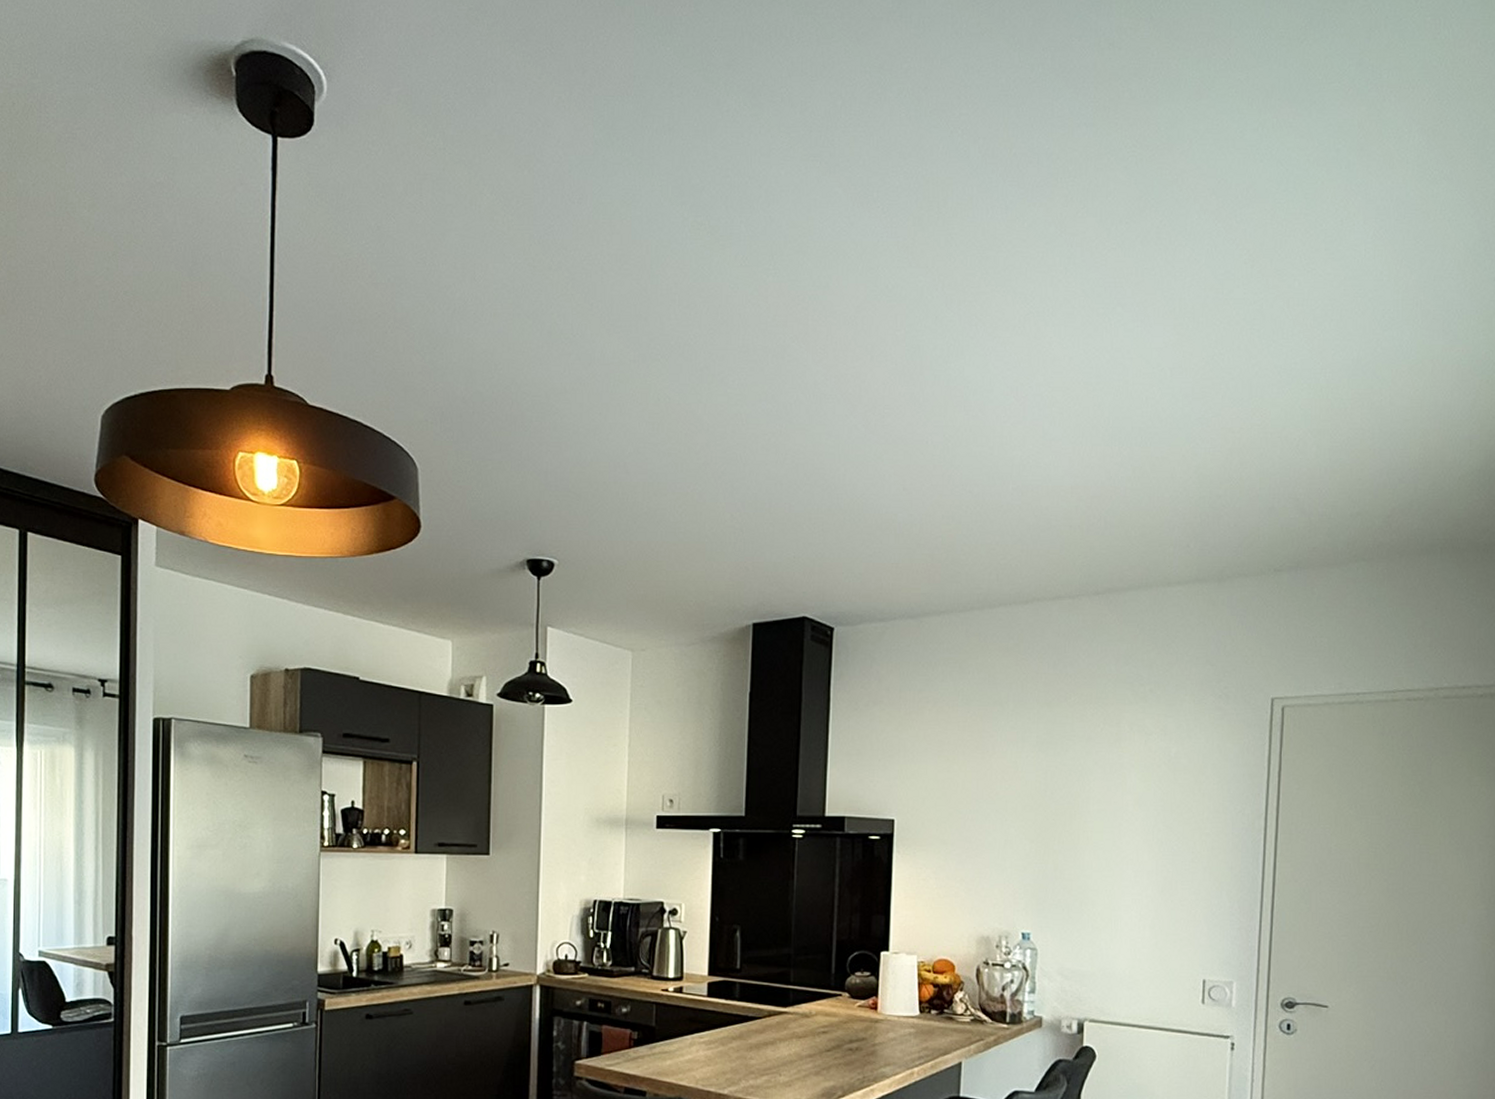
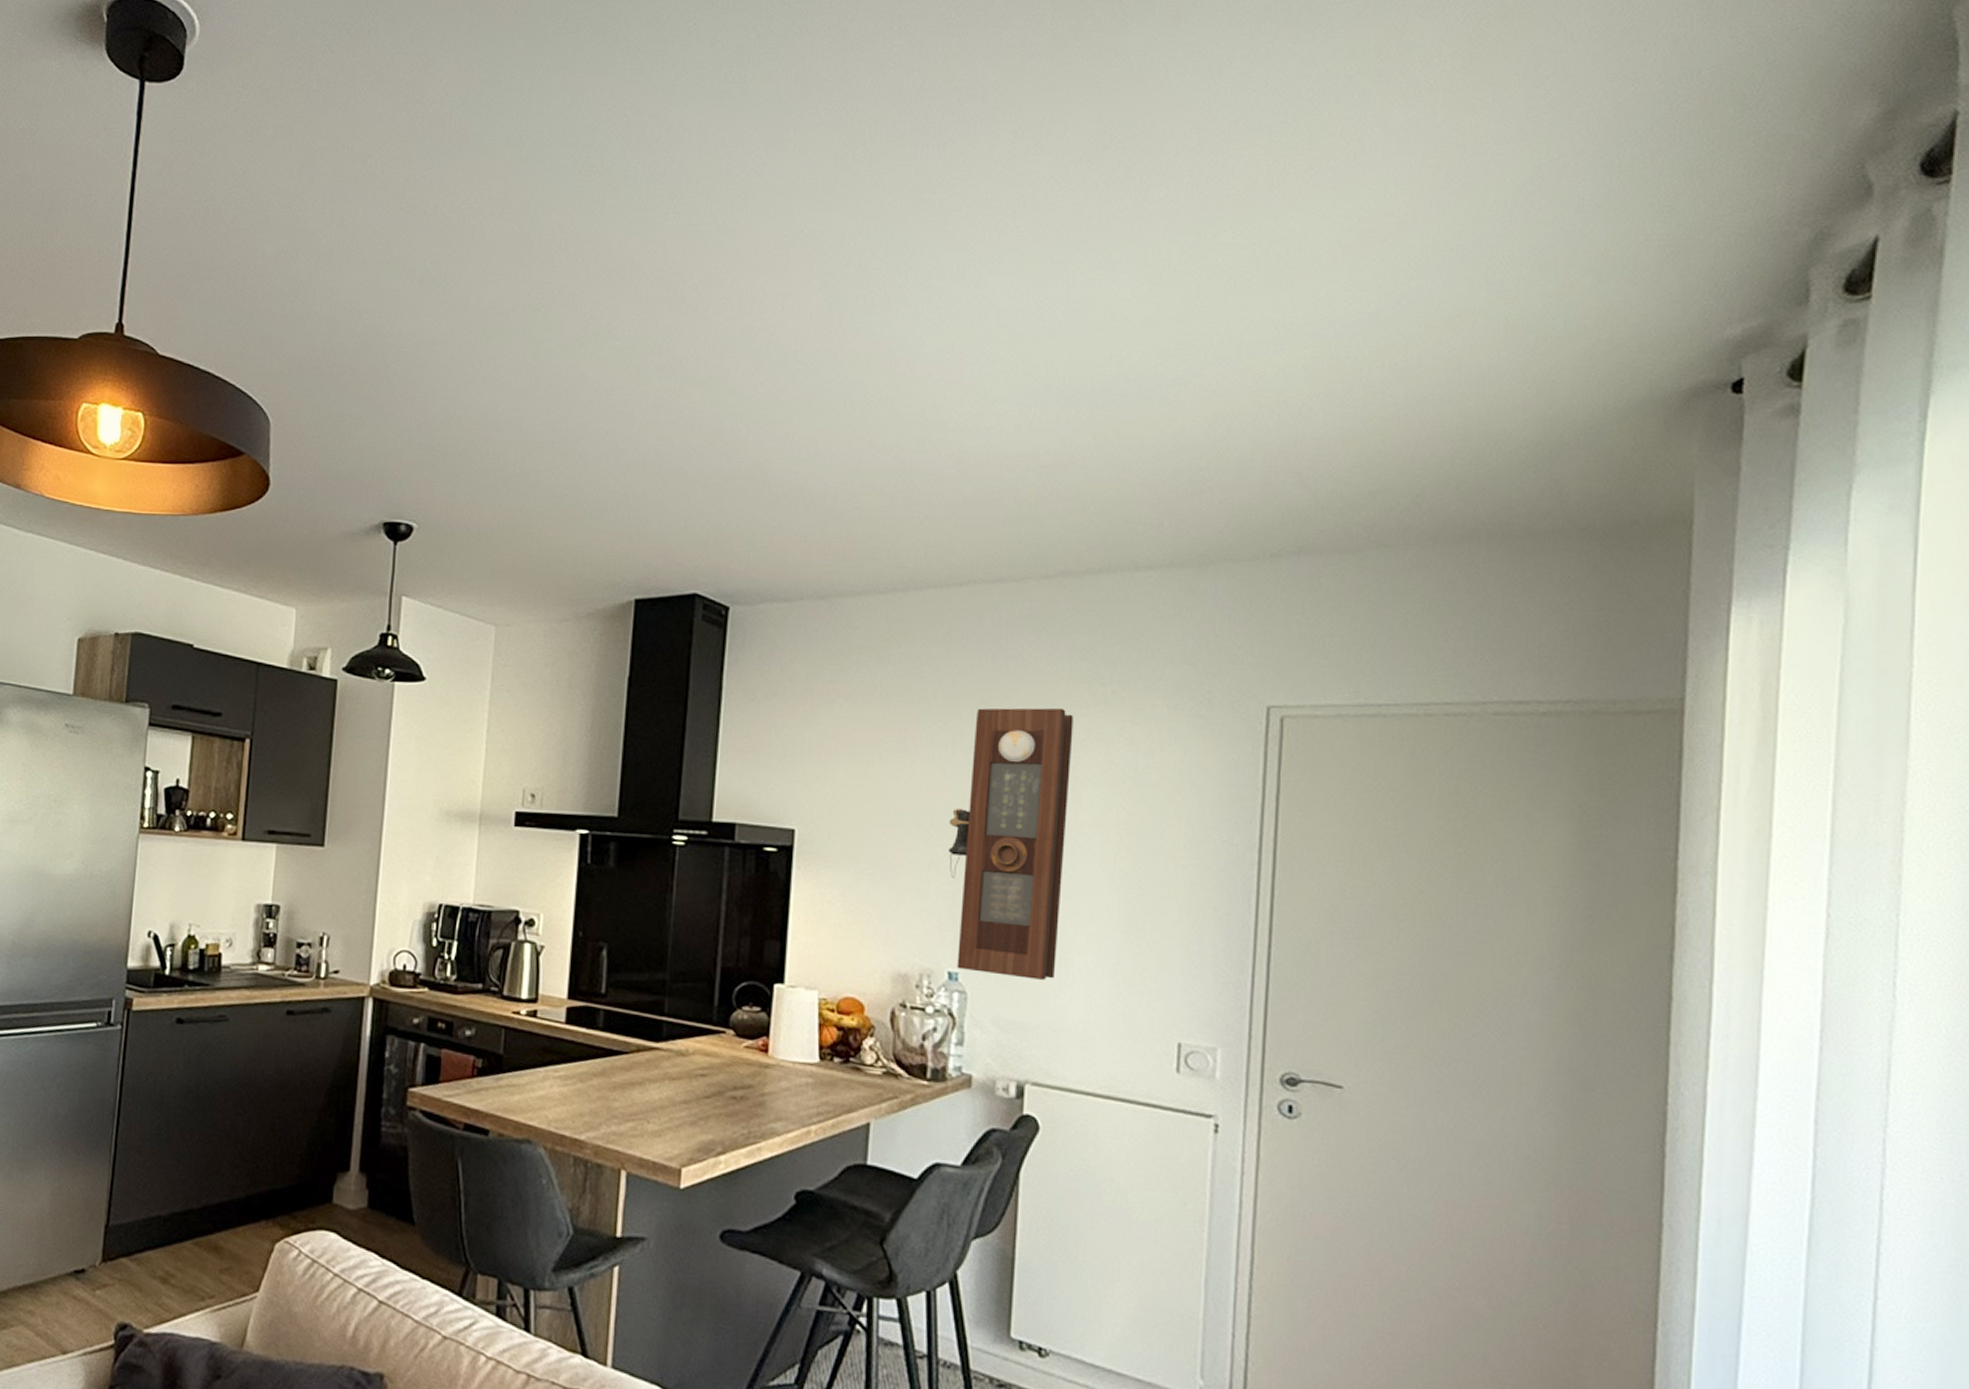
pendulum clock: none [1020,706,1119,935] -> present [949,708,1074,980]

